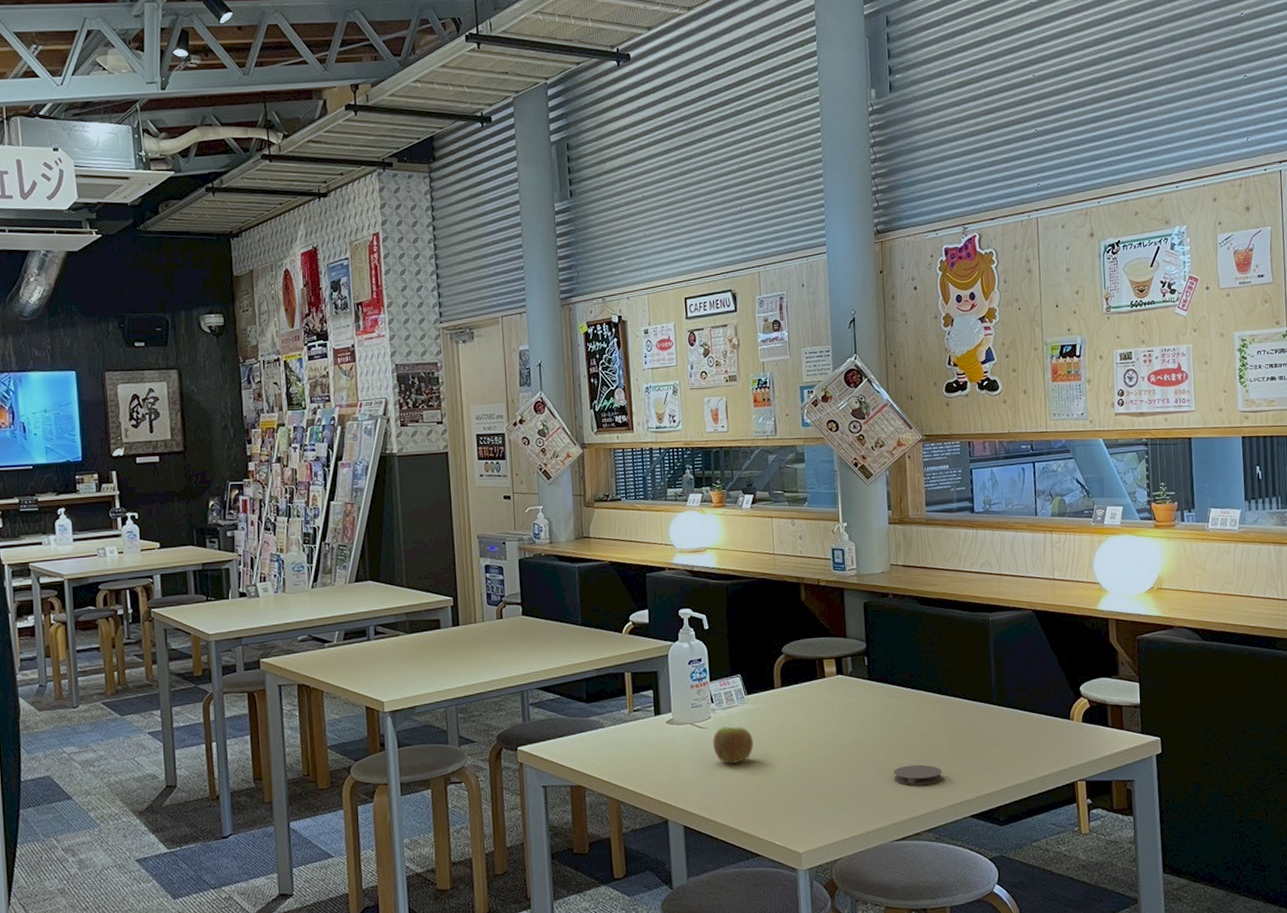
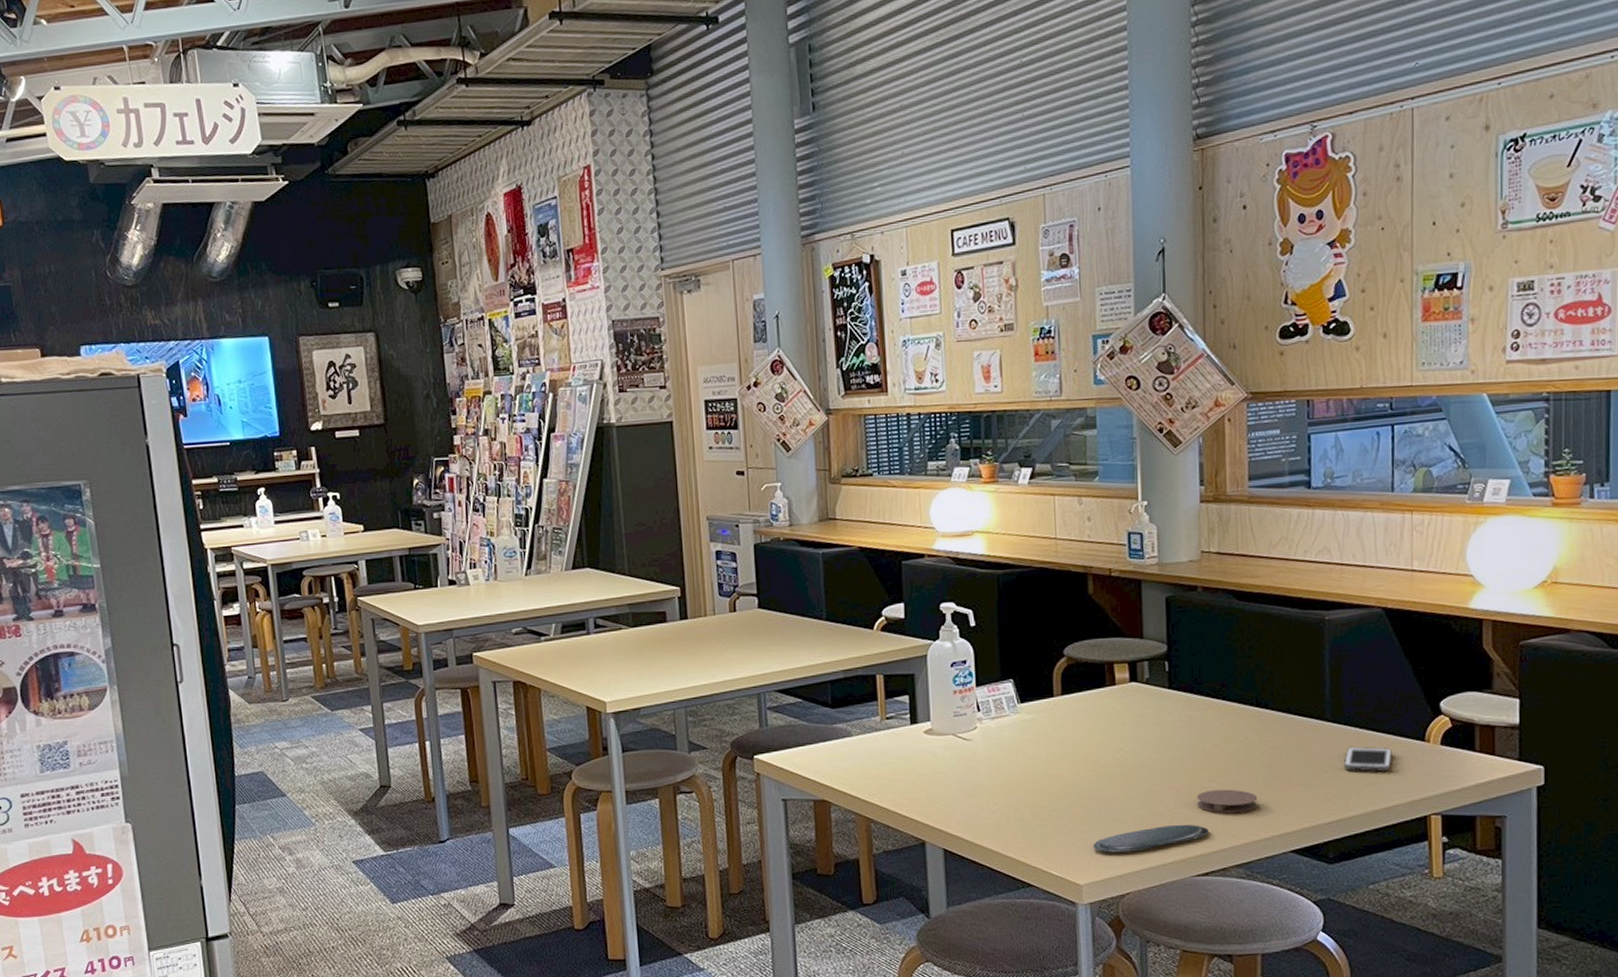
apple: present [712,726,754,764] -> none [977,739,1027,781]
oval tray: none [809,796,904,824] -> present [1093,824,1209,853]
cell phone: none [1009,725,1046,747] -> present [1344,746,1392,772]

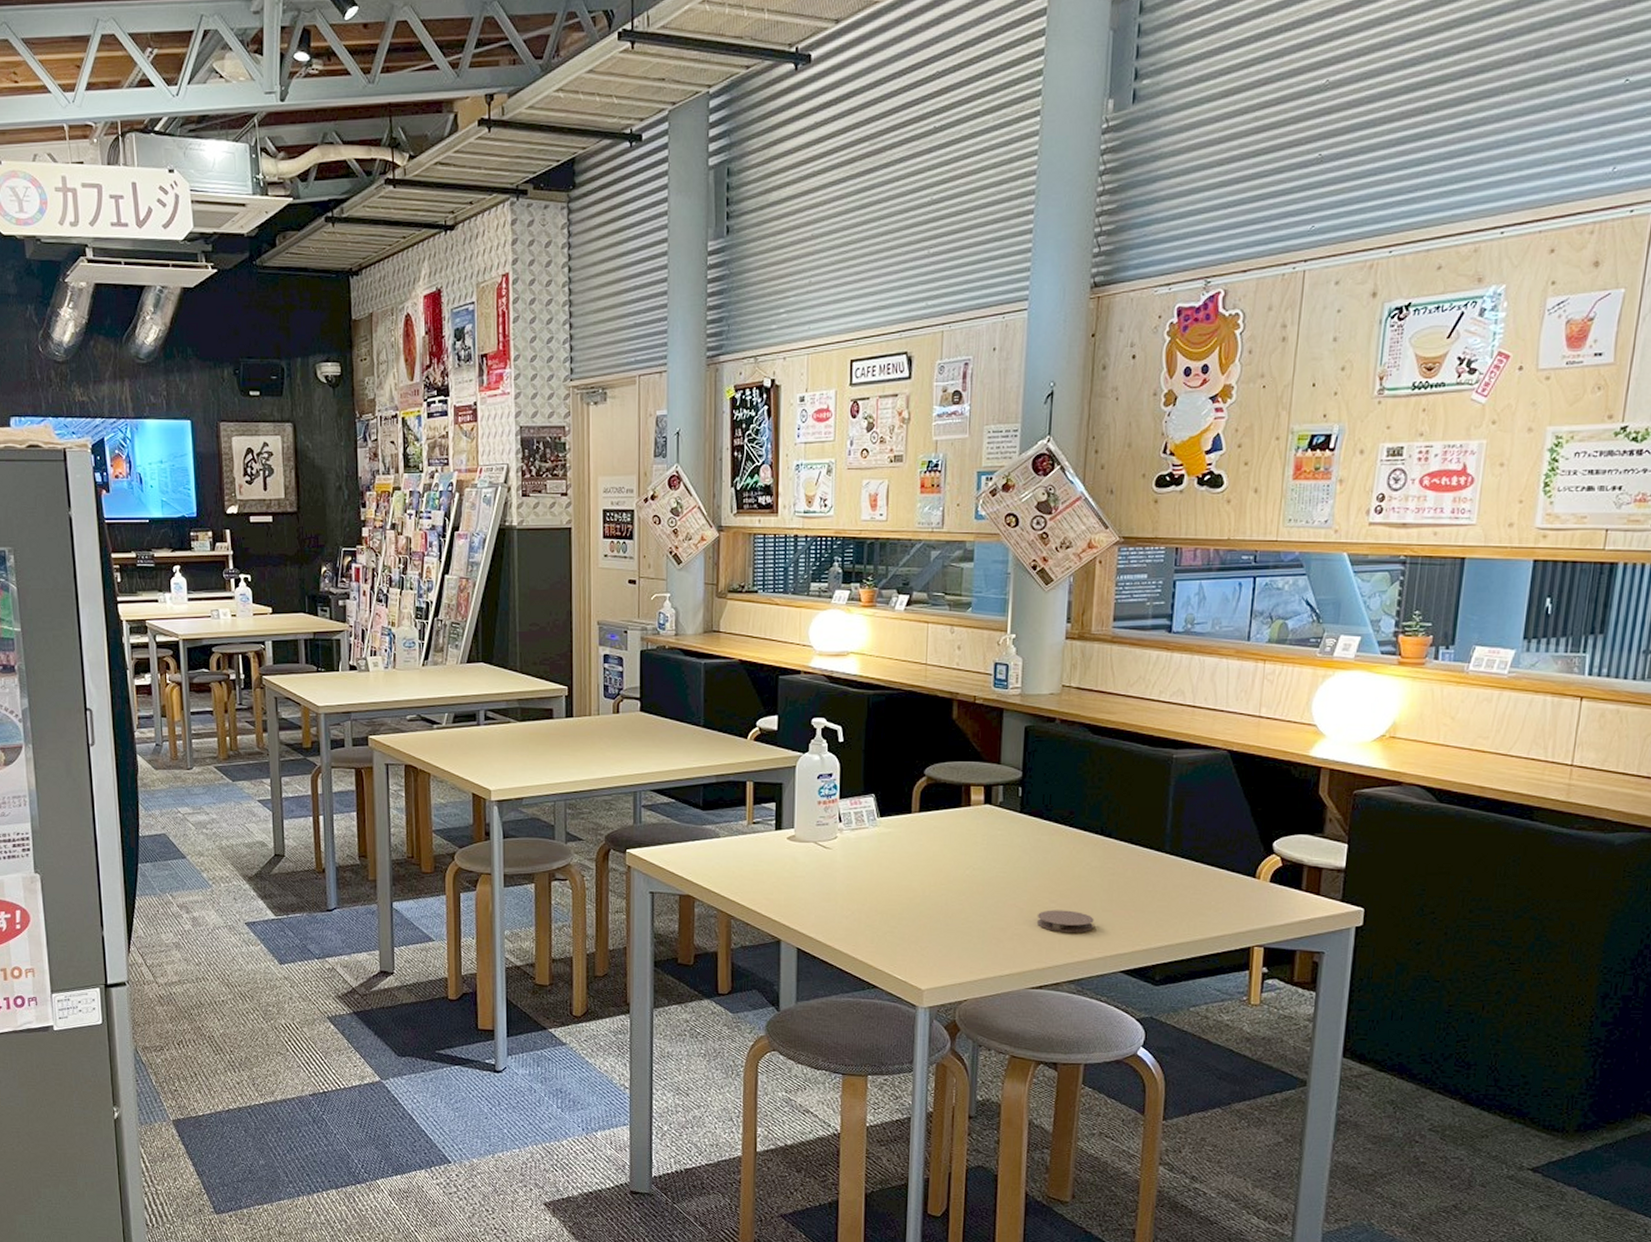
oval tray: present [1093,824,1209,853] -> none [936,939,1046,962]
cell phone: present [1344,746,1392,772] -> none [1178,878,1224,903]

